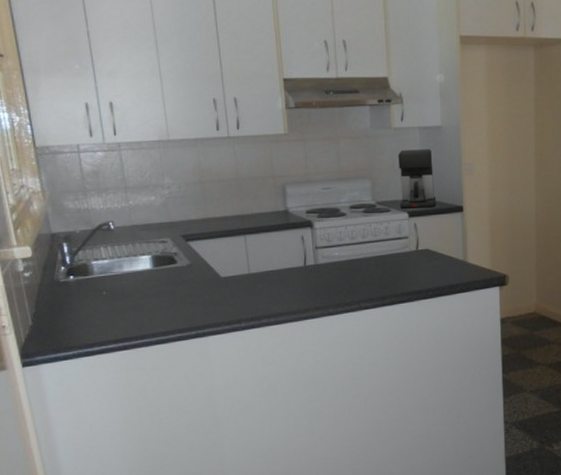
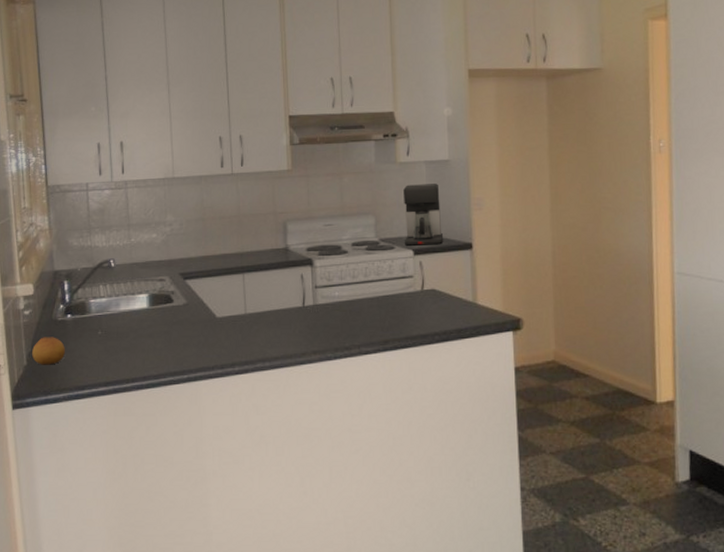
fruit: none [36,297,72,325] -> present [32,337,66,365]

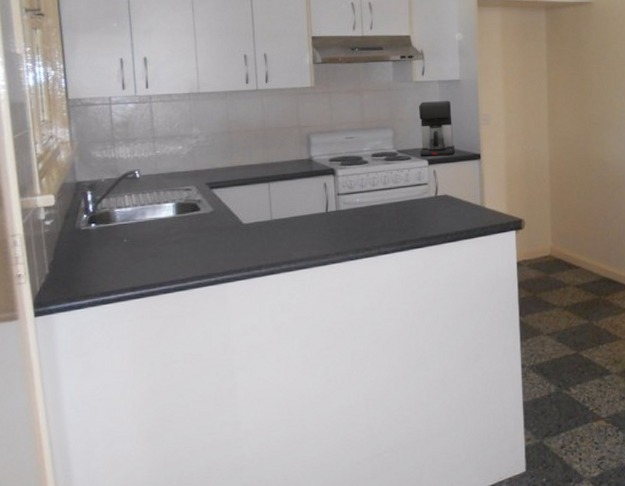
fruit: present [32,337,66,365] -> none [55,245,90,273]

